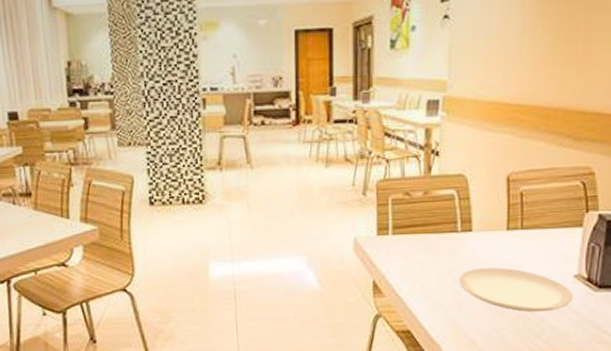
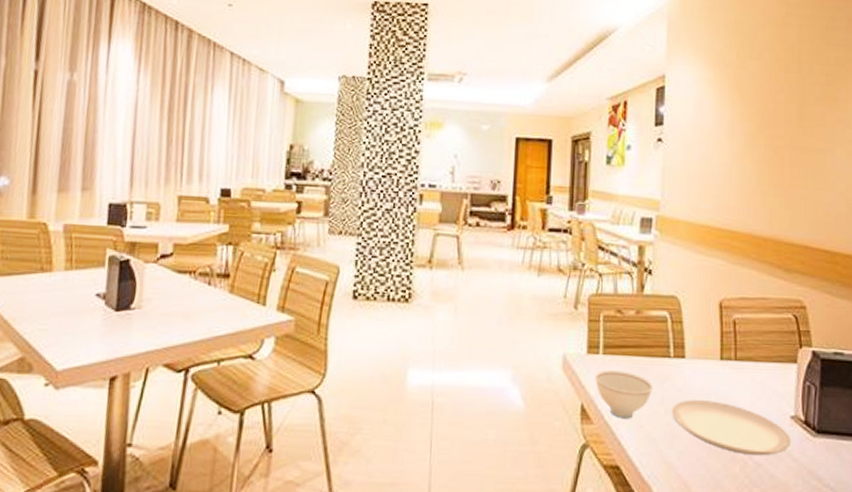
bowl: none [385,248,442,290] -> present [595,370,654,419]

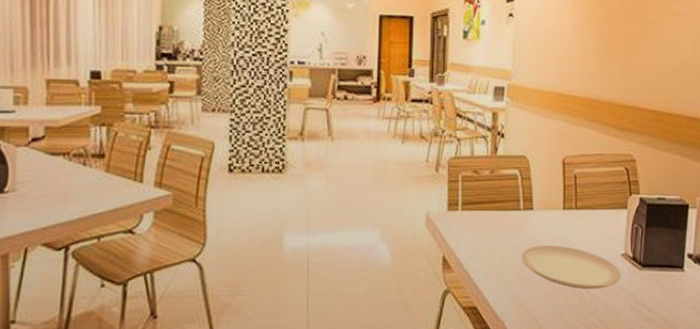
bowl: present [595,370,654,419] -> none [455,224,506,266]

